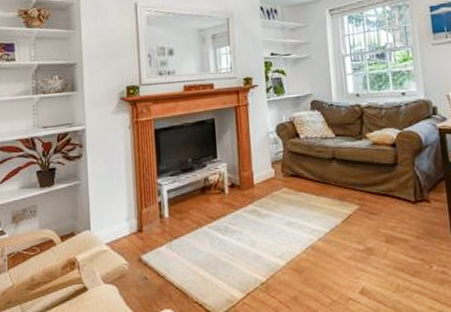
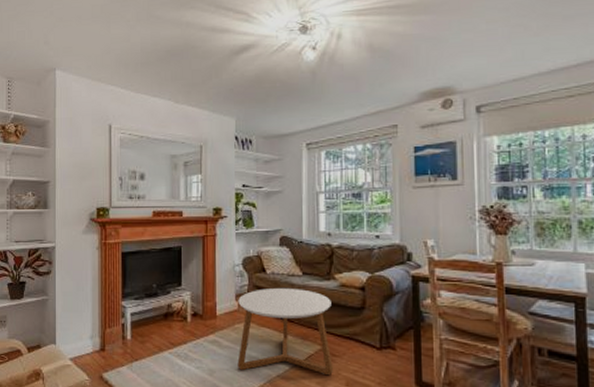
coffee table: none [274,150,372,238] -> present [237,287,333,376]

